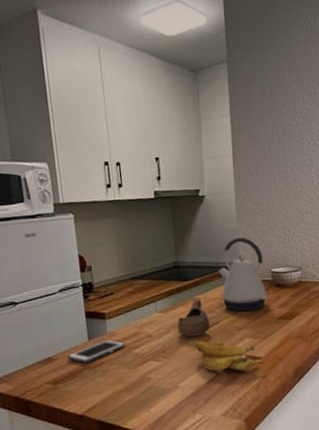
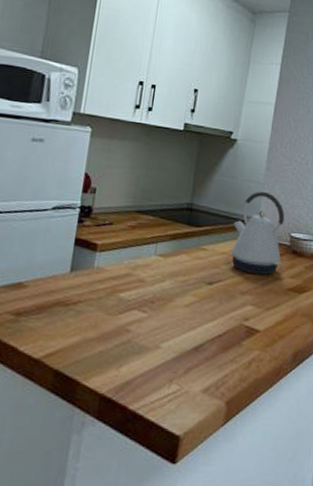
cell phone: present [67,339,125,364] -> none [40,275,111,299]
cup: present [177,298,211,337] -> none [174,248,212,292]
banana: present [194,340,265,372] -> none [188,297,263,344]

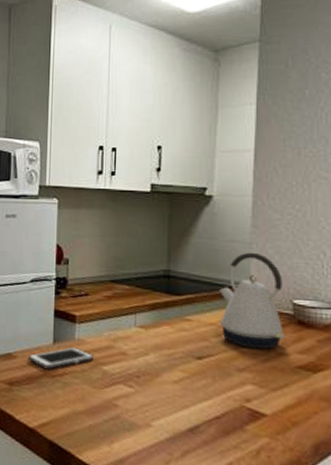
cell phone: none [40,275,111,299] -> present [28,347,93,370]

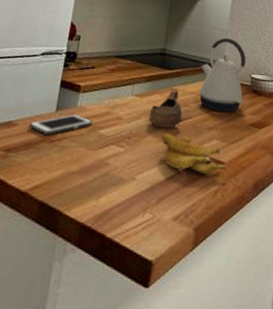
cup: none [159,319,202,367] -> present [148,89,183,128]
banana: none [177,373,271,428] -> present [161,133,227,175]

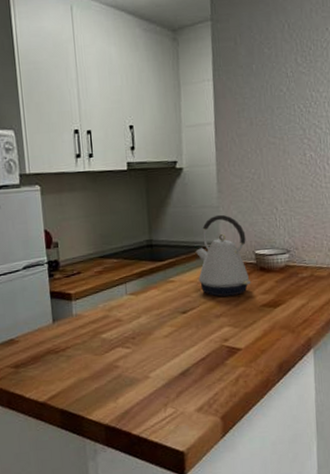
cell phone: present [28,114,92,135] -> none [30,322,92,348]
cup: present [148,89,183,128] -> none [149,281,186,323]
banana: present [161,133,227,175] -> none [167,327,246,364]

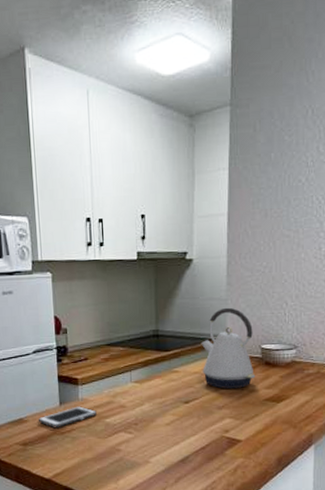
cell phone: none [30,322,92,348] -> present [38,406,97,428]

